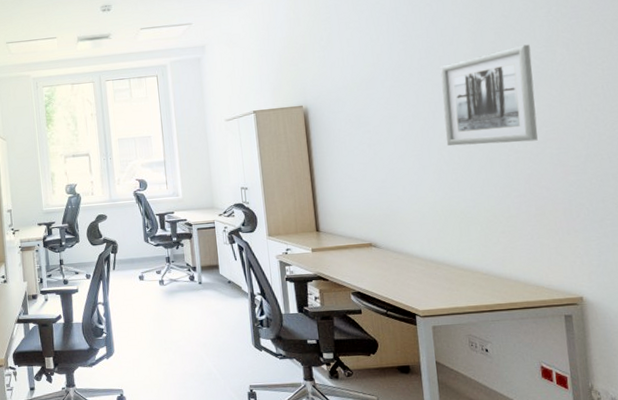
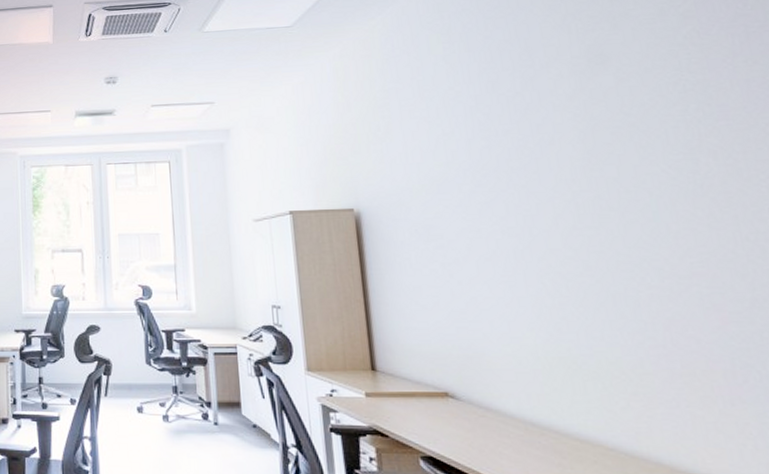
wall art: present [440,44,538,146] -> none [537,149,679,275]

